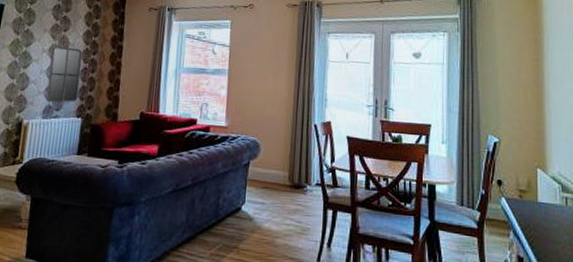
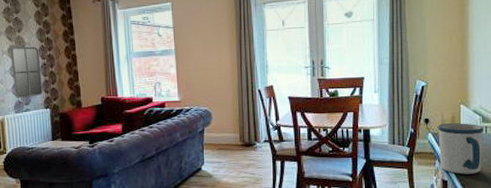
mug: none [511,188,564,253] -> present [437,123,484,174]

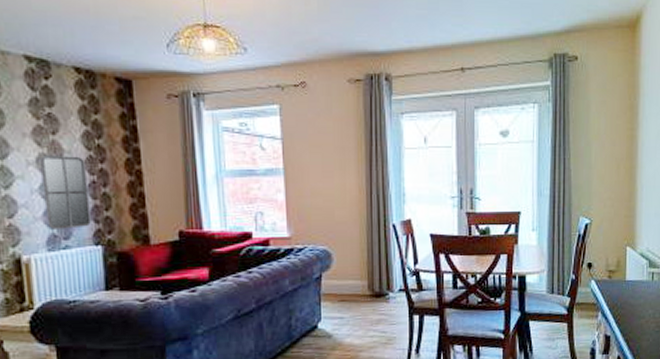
mug: present [437,123,484,174] -> none [601,268,651,328]

